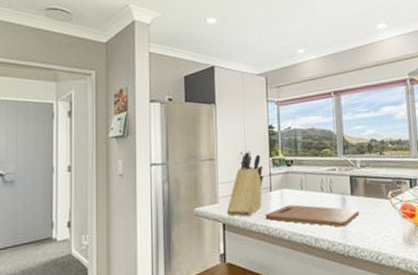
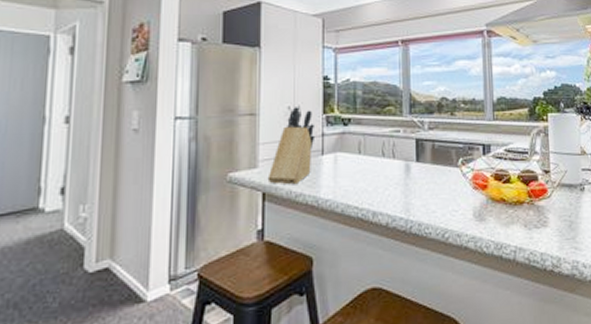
cutting board: present [265,205,360,227] -> none [314,171,425,199]

